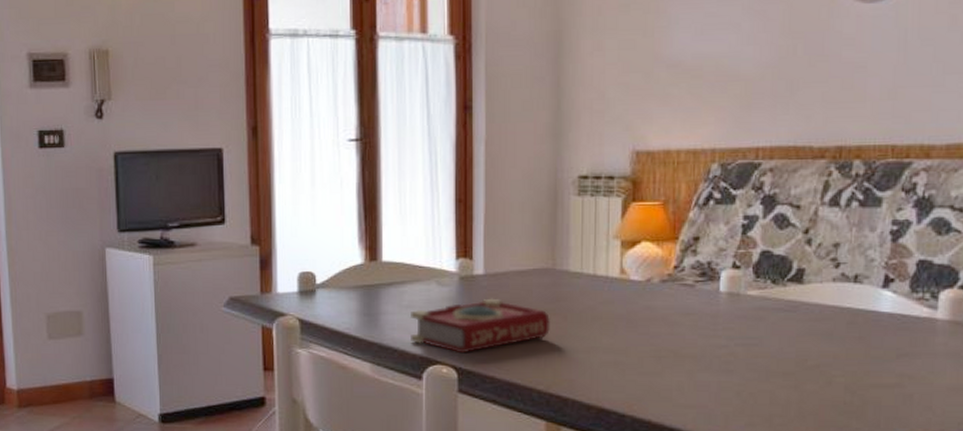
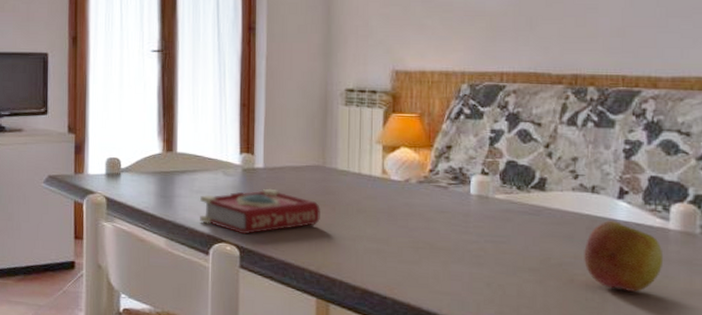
apple: none [843,313,930,391] -> present [584,220,664,292]

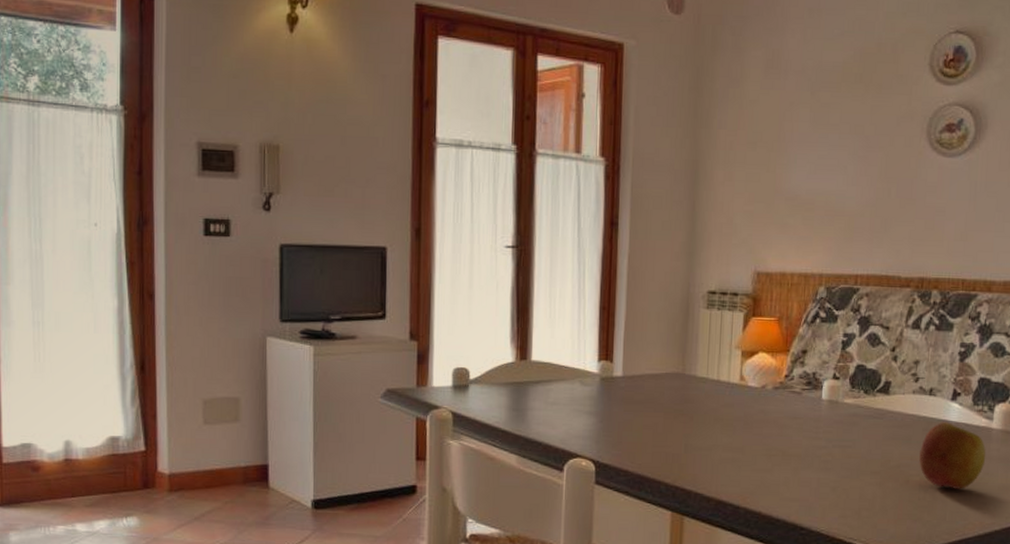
book: present [200,188,320,235] -> none [554,398,678,448]

